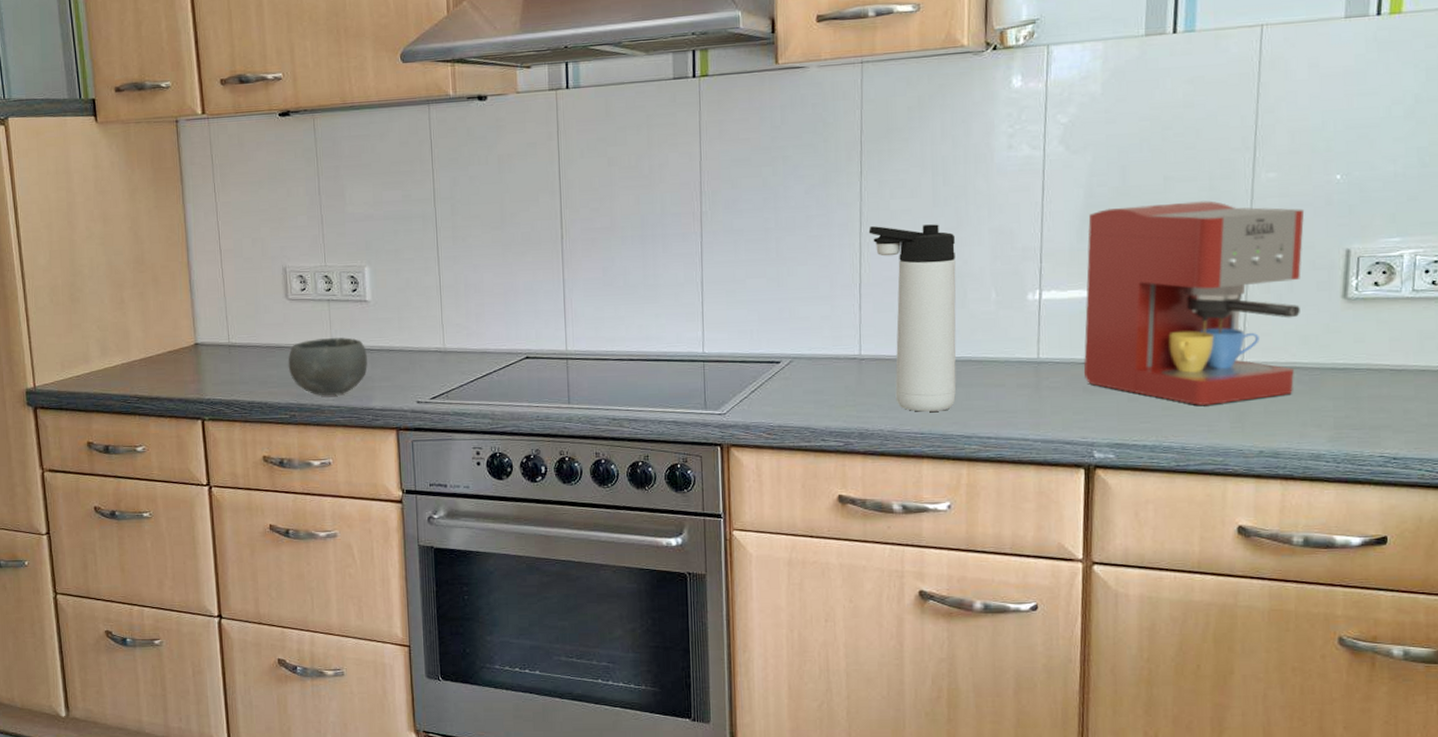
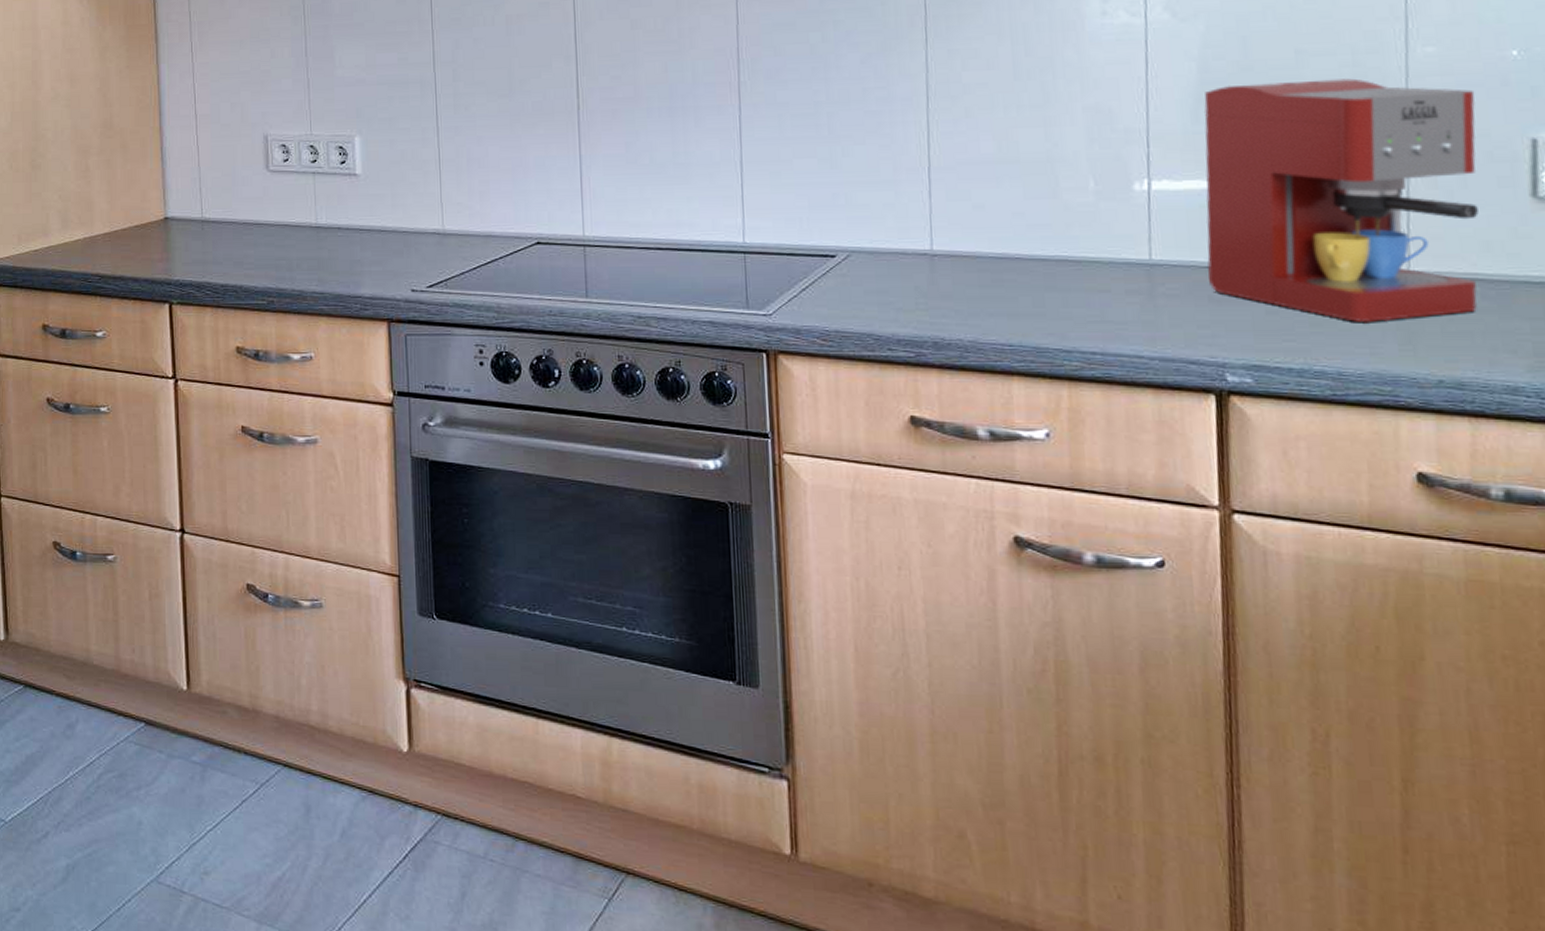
bowl: present [288,337,367,395] -> none [267,215,356,280]
thermos bottle: present [868,224,957,412] -> none [937,100,1051,320]

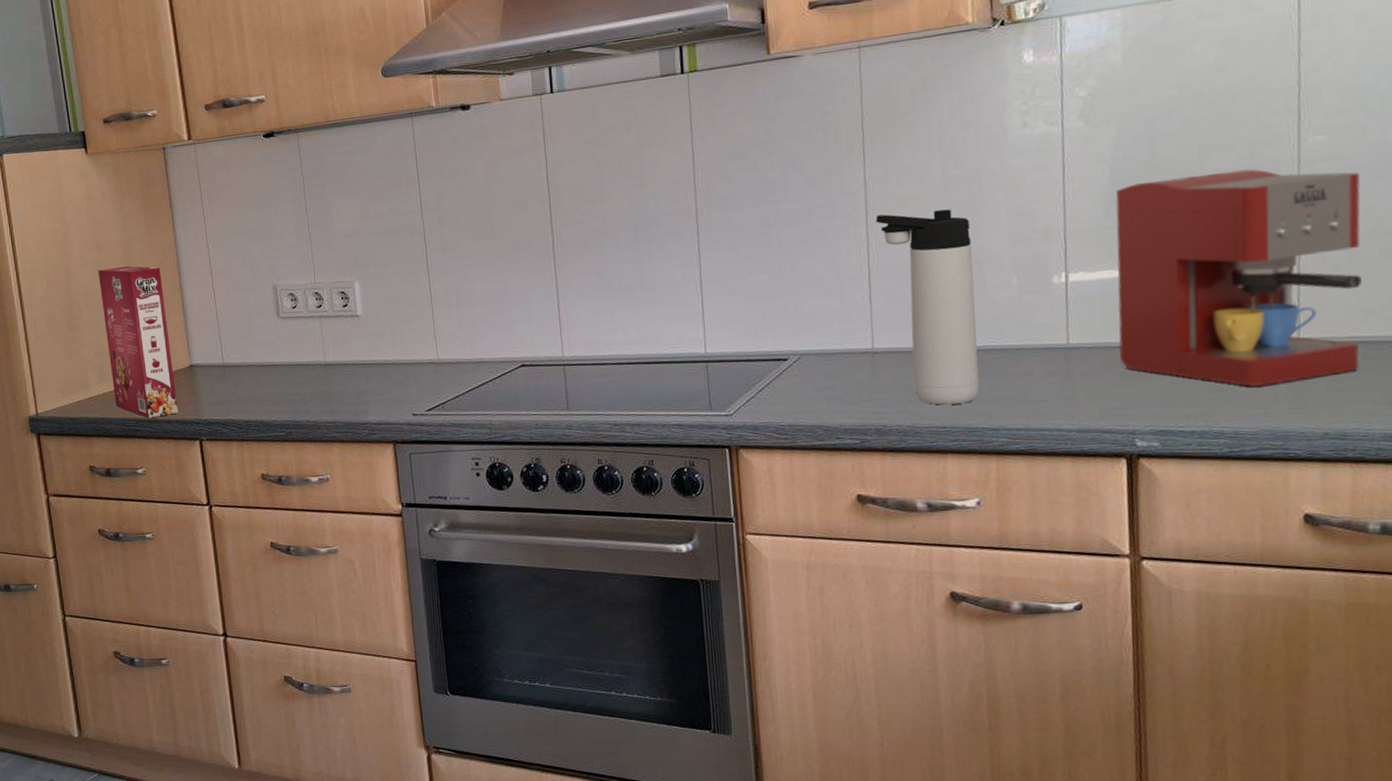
cereal box: none [69,101,147,274] -> present [98,266,178,418]
thermos bottle: none [937,100,1051,320] -> present [875,209,980,405]

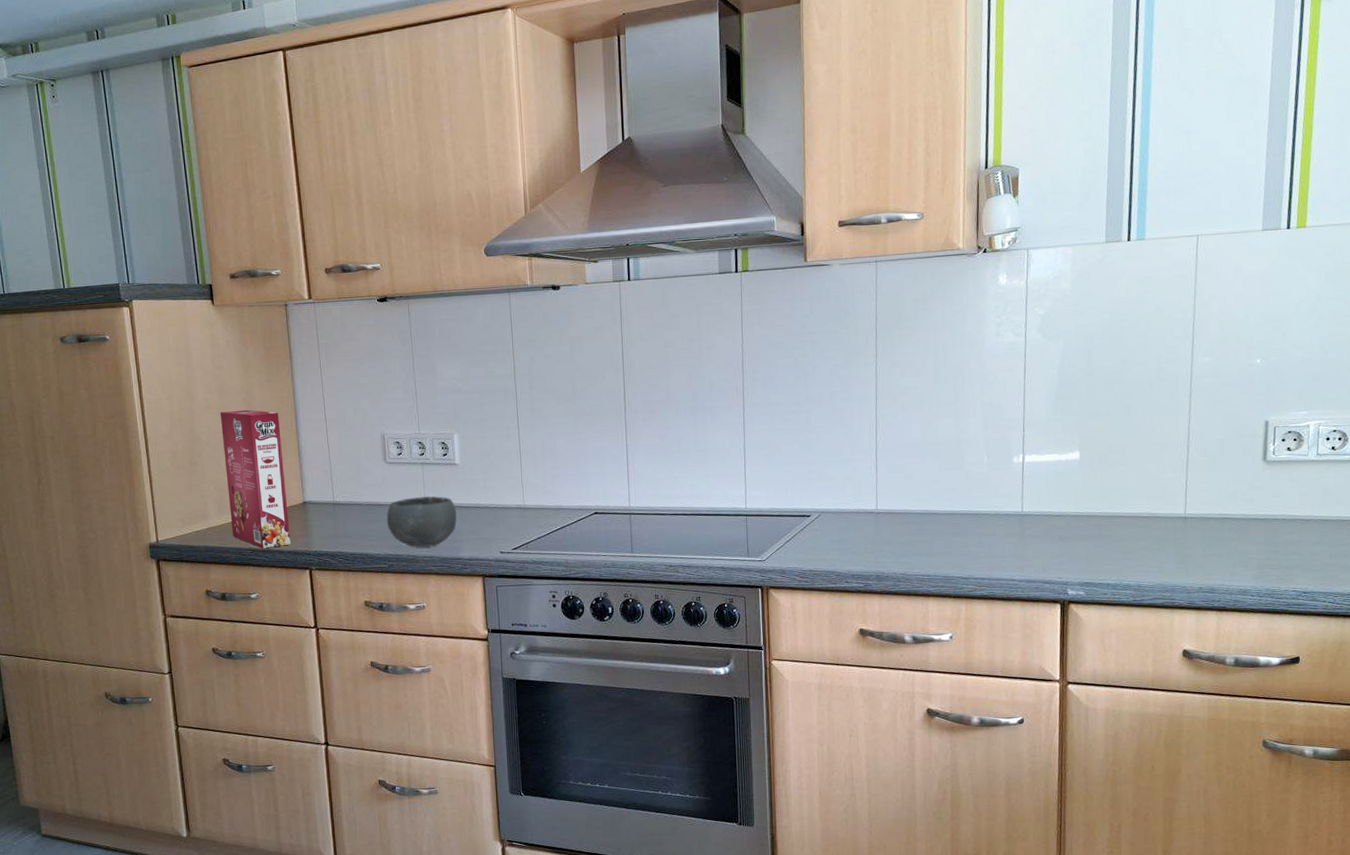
bowl: none [282,353,362,412] -> present [386,496,457,547]
thermos bottle: present [875,209,980,405] -> none [883,399,956,557]
coffee maker: present [1115,169,1362,387] -> none [1059,380,1233,551]

